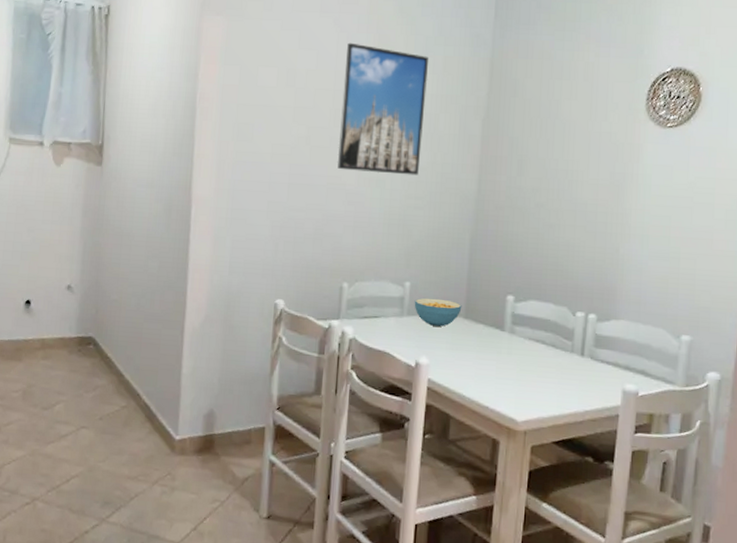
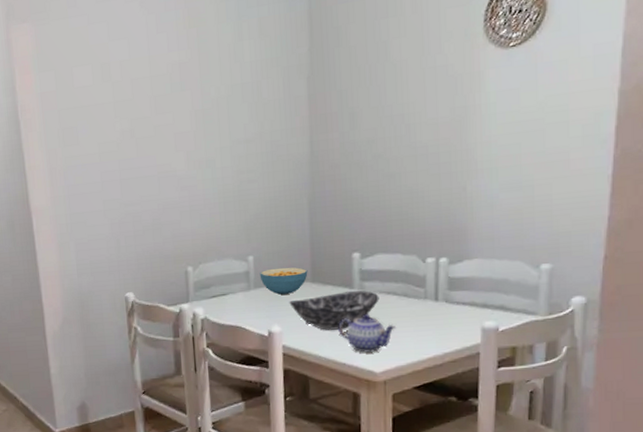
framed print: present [337,42,428,176] -> none [157,21,248,157]
bowl: none [440,333,528,371] -> present [289,290,379,330]
teapot: none [485,359,541,400] -> present [338,314,396,354]

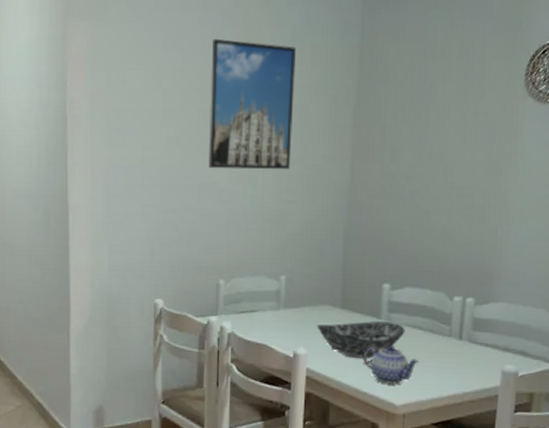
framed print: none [157,21,248,157] -> present [208,38,296,170]
cereal bowl: present [259,267,308,295] -> none [290,290,338,317]

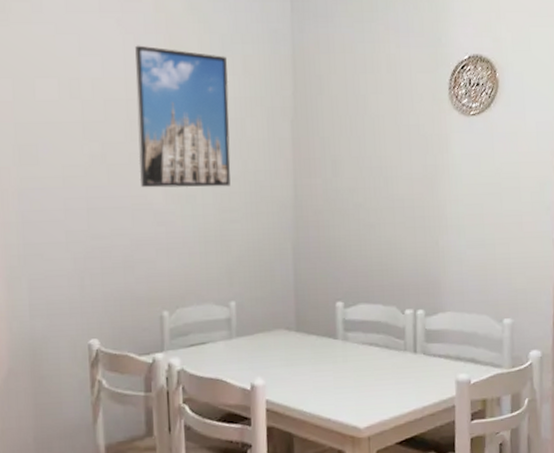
bowl: present [317,321,405,358] -> none [273,341,362,383]
teapot: present [363,345,419,385] -> none [323,366,378,408]

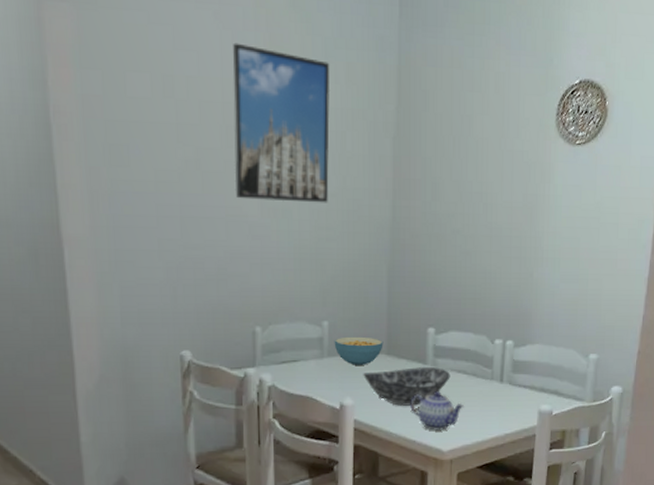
cereal bowl: none [242,315,292,344] -> present [334,336,383,365]
bowl: none [273,341,362,383] -> present [363,367,450,406]
teapot: none [323,366,378,408] -> present [410,391,464,432]

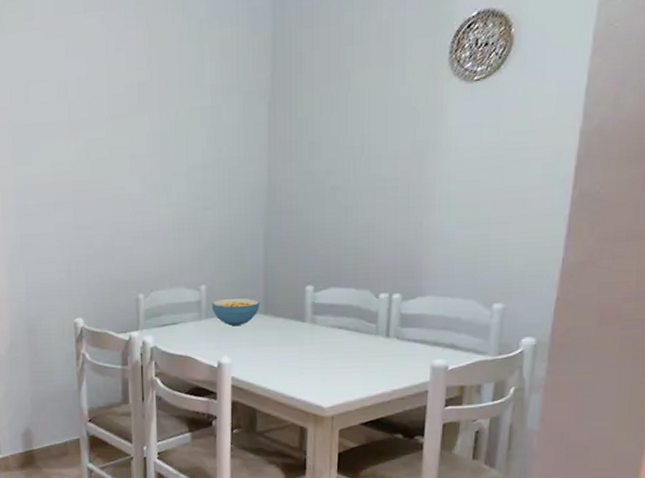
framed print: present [233,42,330,203] -> none [117,41,205,180]
bowl: present [363,367,450,406] -> none [240,324,331,363]
teapot: present [410,391,464,432] -> none [288,348,346,388]

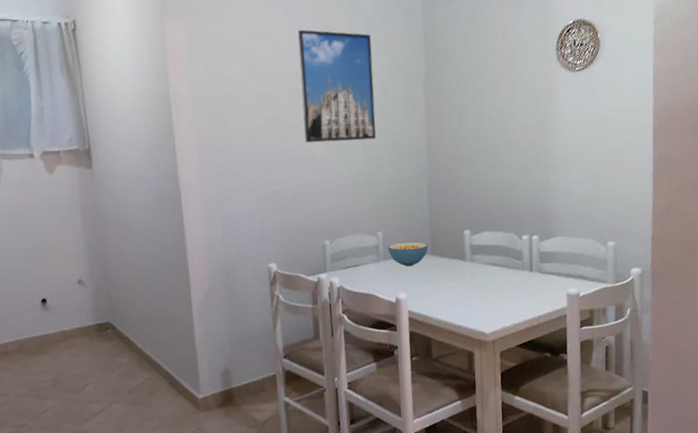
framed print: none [117,41,205,180] -> present [298,29,376,143]

